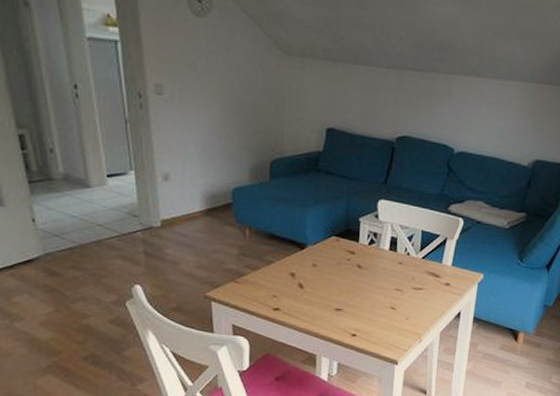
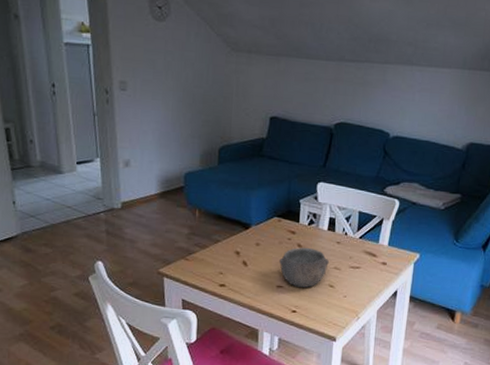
bowl: none [338,268,391,310] -> present [279,248,329,288]

